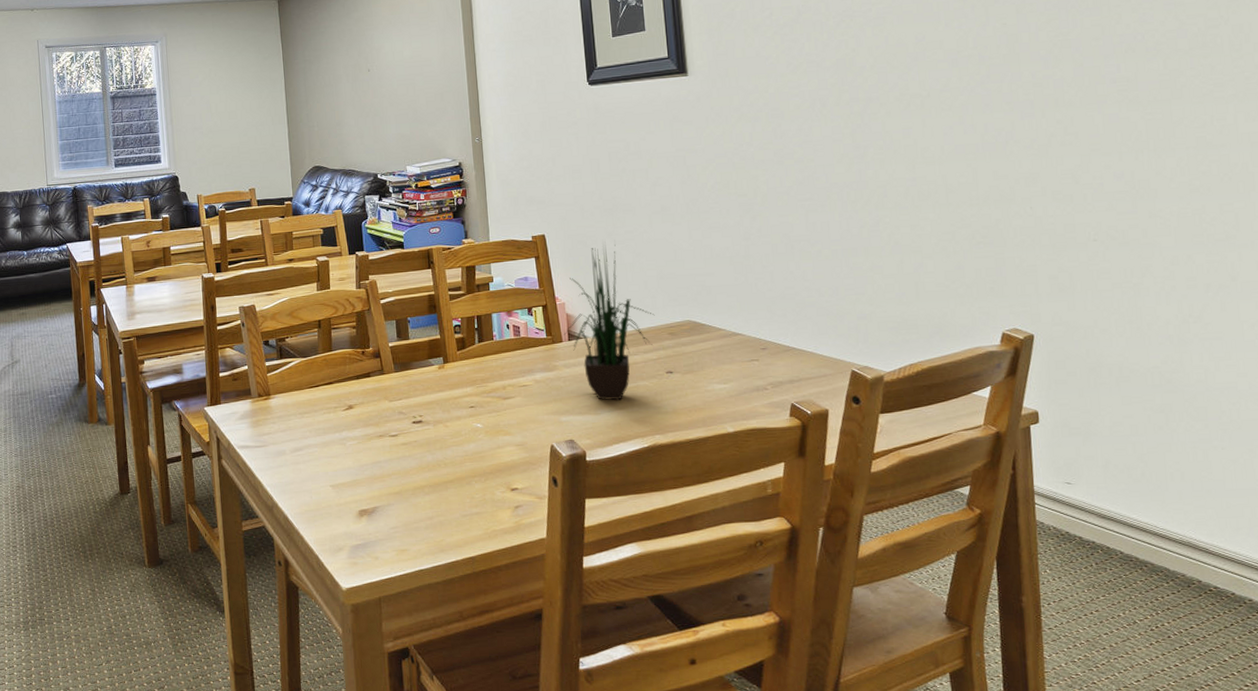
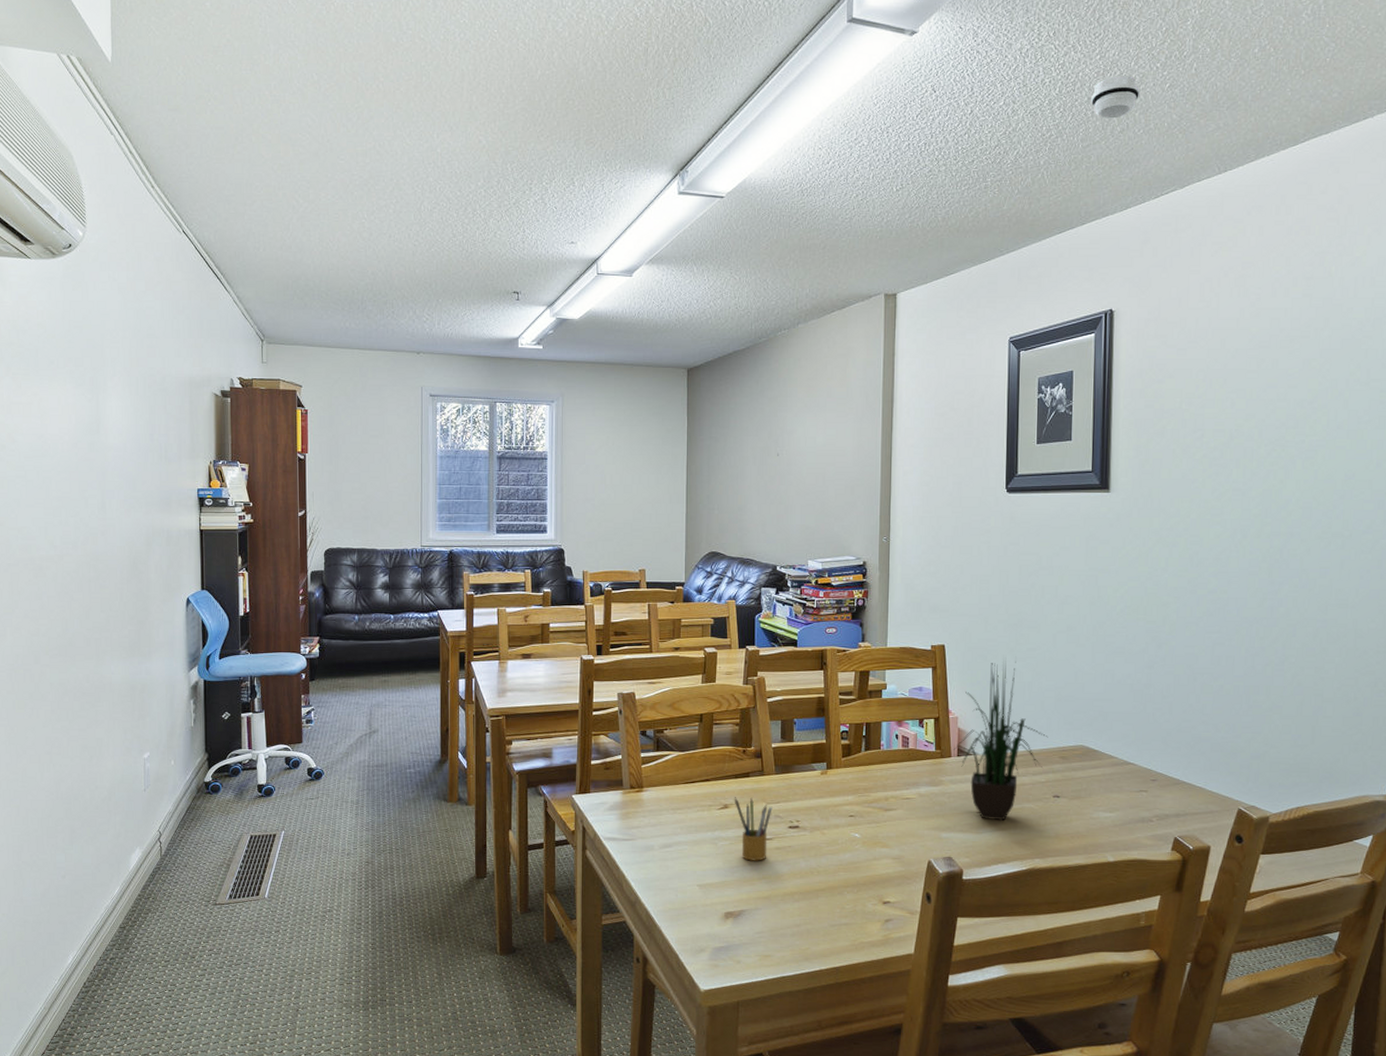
pencil box: none [357,396,395,458] -> present [734,797,773,861]

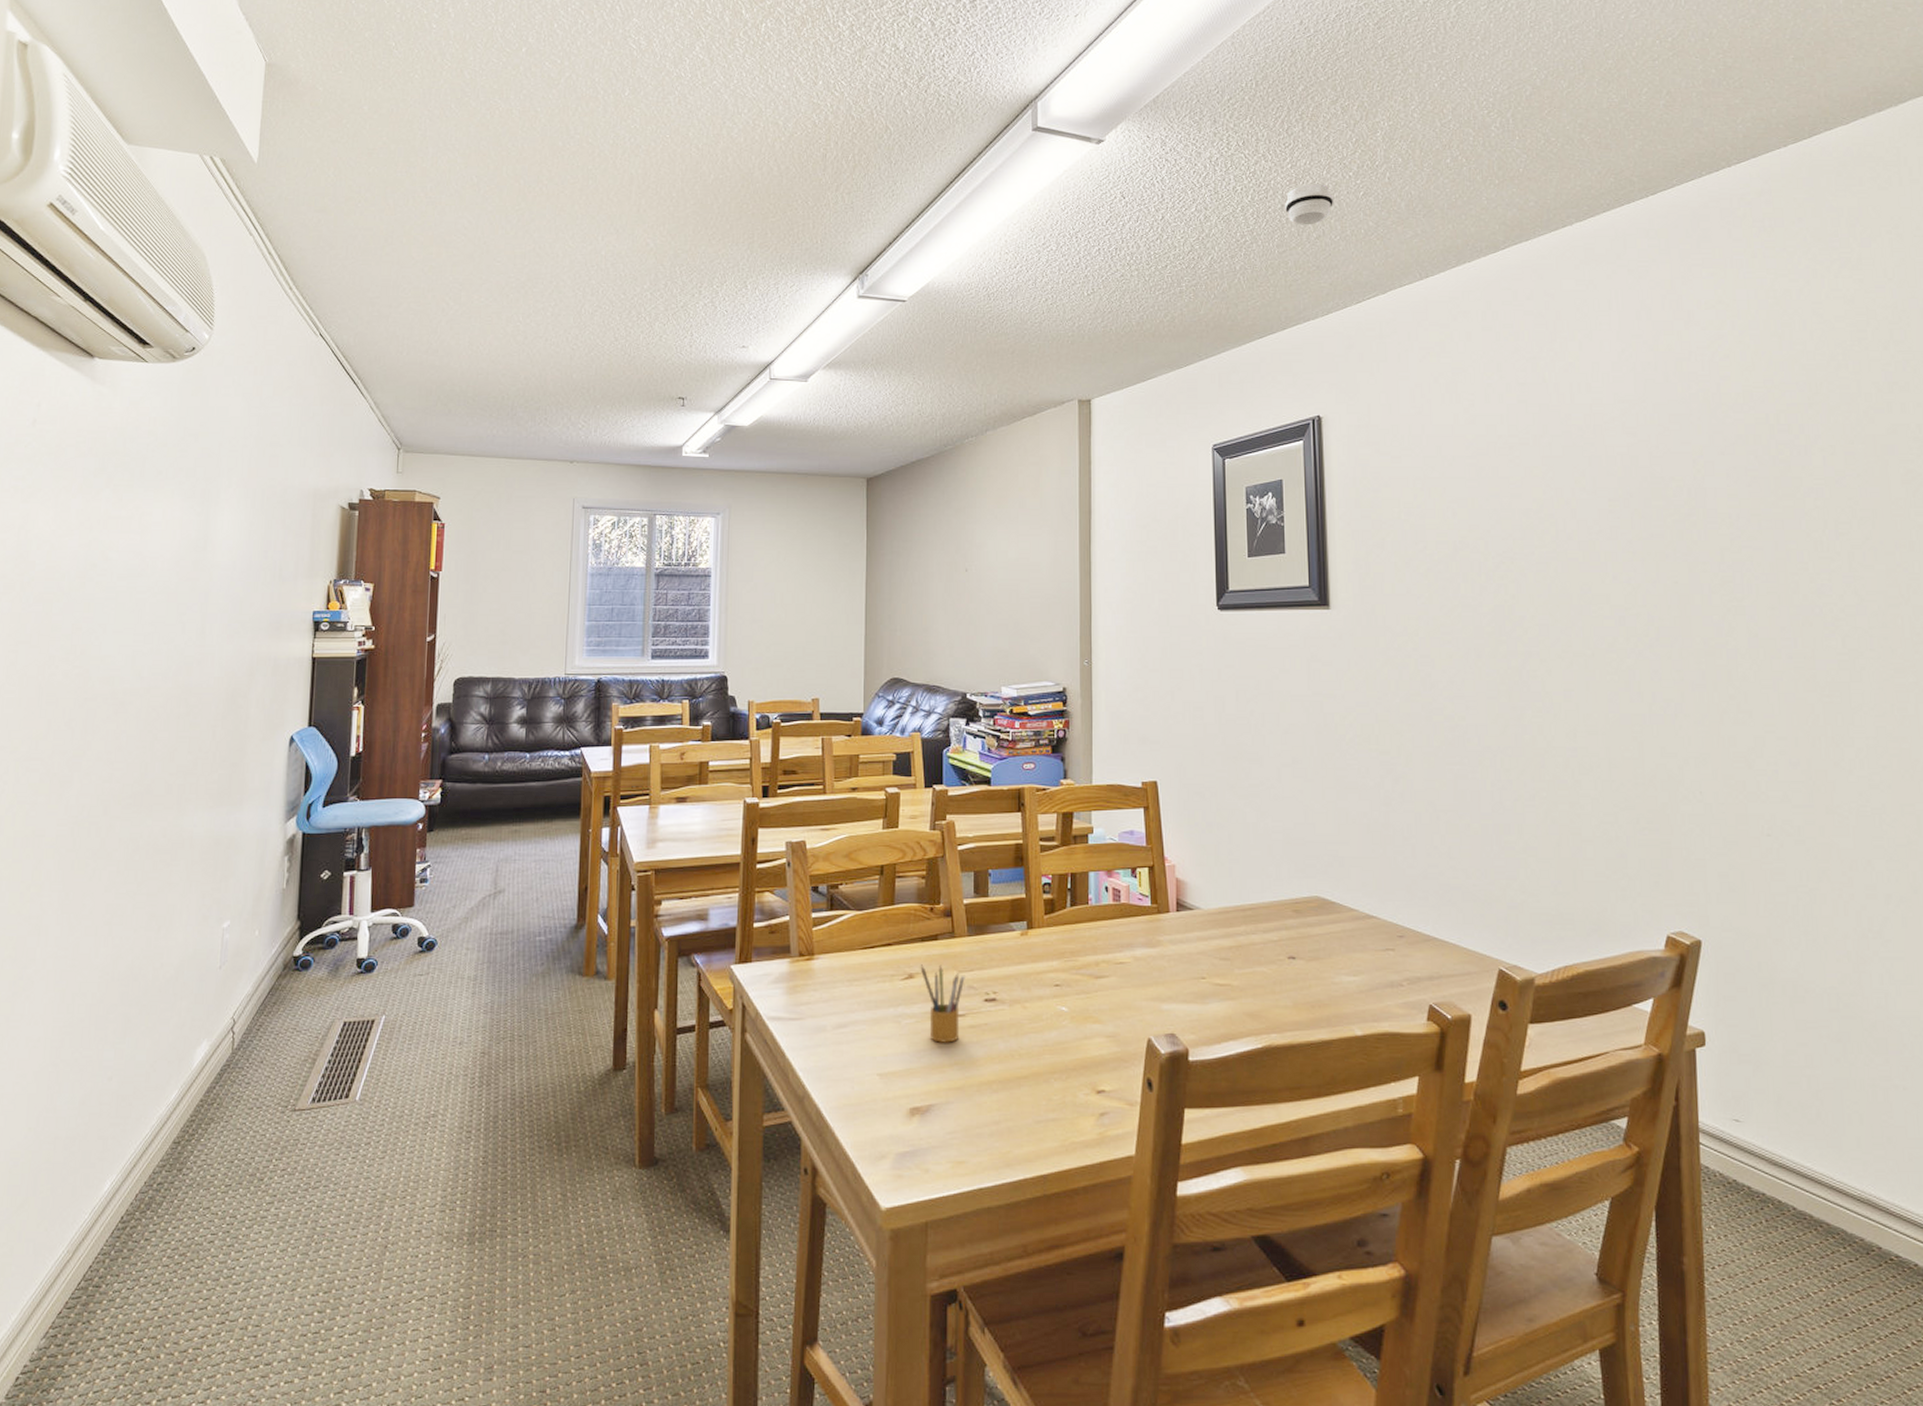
potted plant: present [953,661,1048,821] -> none [1171,799,1279,988]

